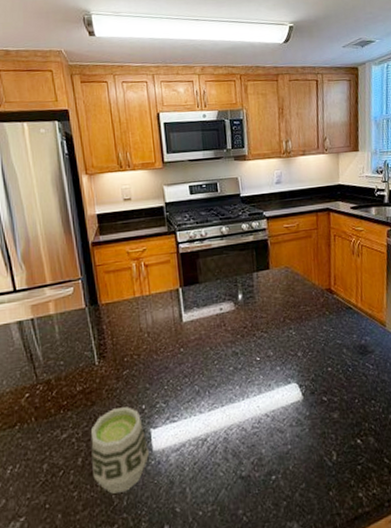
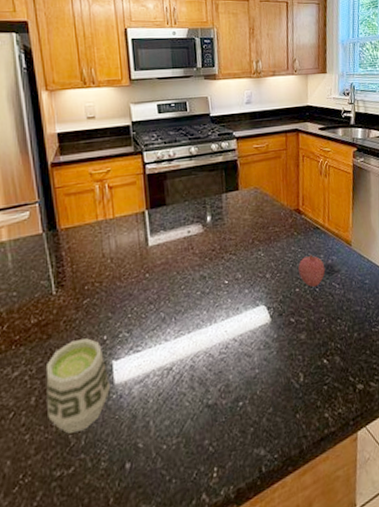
fruit: none [330,334,359,367] -> present [298,254,326,287]

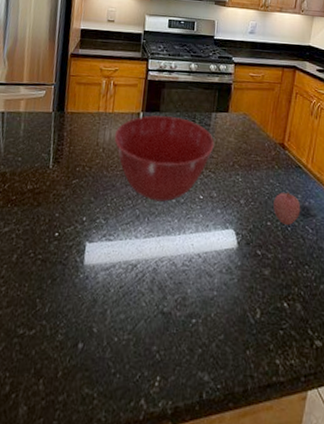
cup: present [45,338,111,434] -> none [23,214,81,299]
mixing bowl: none [120,206,231,299] -> present [114,115,215,202]

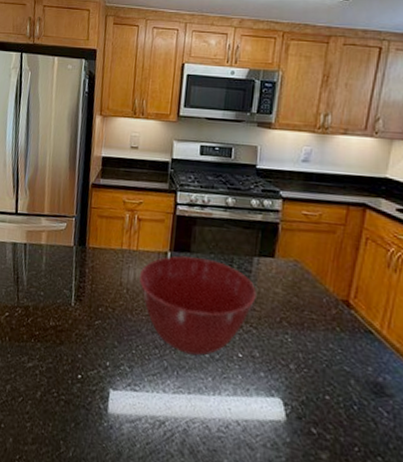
fruit: present [273,192,301,225] -> none [333,361,372,403]

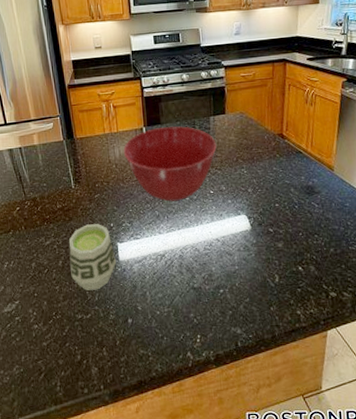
cup: none [47,354,105,444] -> present [68,224,117,291]

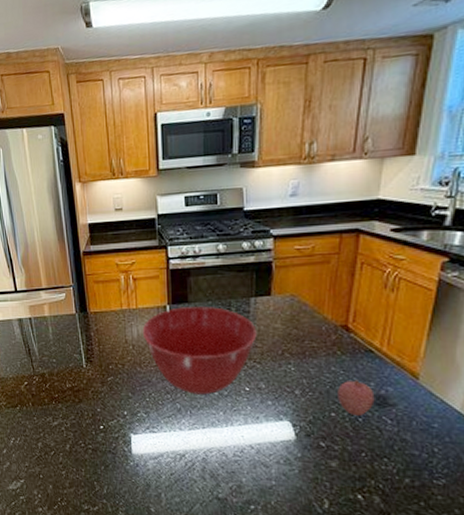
cup: present [68,224,117,291] -> none [77,409,129,482]
fruit: none [279,175,306,204] -> present [338,380,375,416]

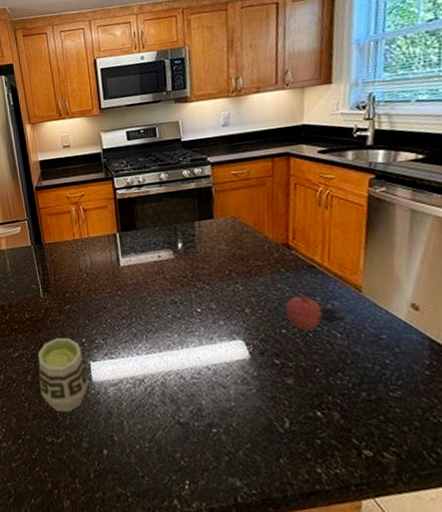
cup: none [77,409,129,482] -> present [37,338,90,412]
mixing bowl: present [142,307,257,395] -> none [95,232,204,318]

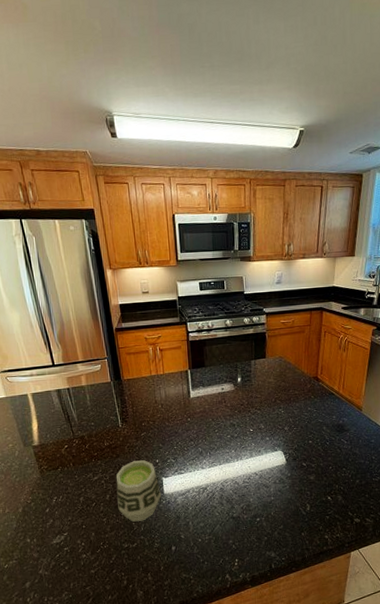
fruit: present [285,295,323,331] -> none [313,415,336,441]

